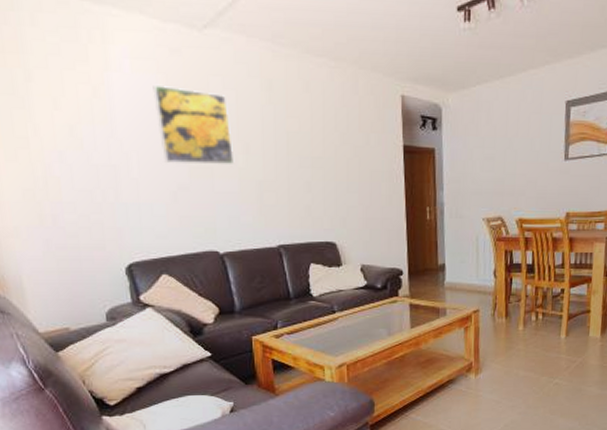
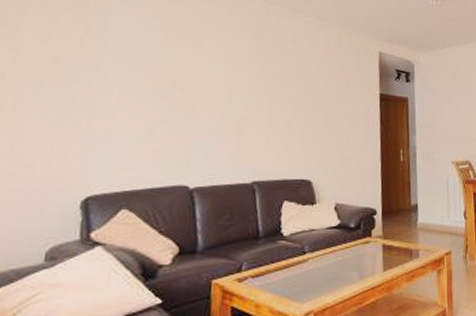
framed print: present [153,86,235,165] -> none [146,29,219,103]

